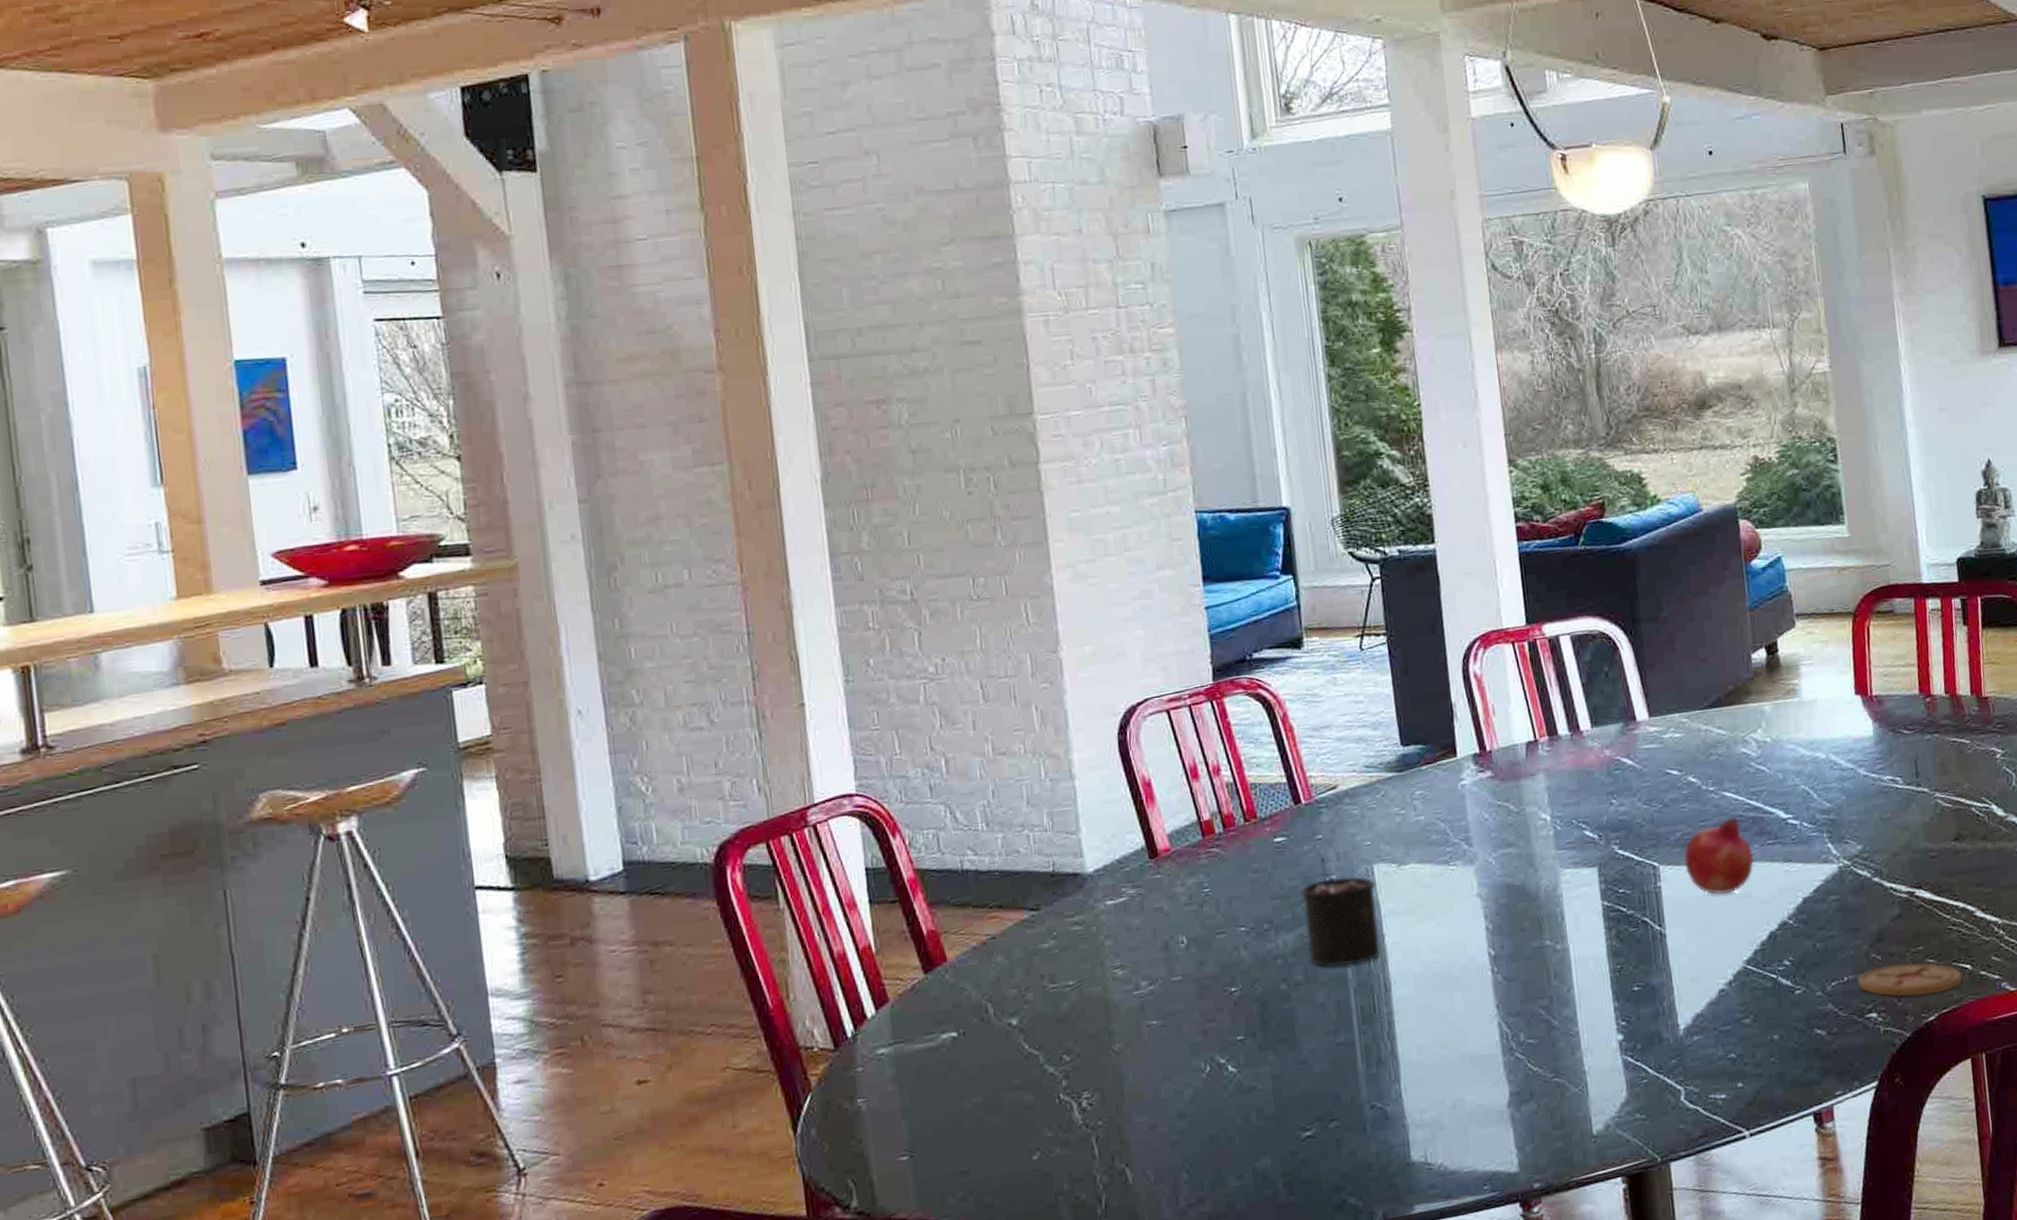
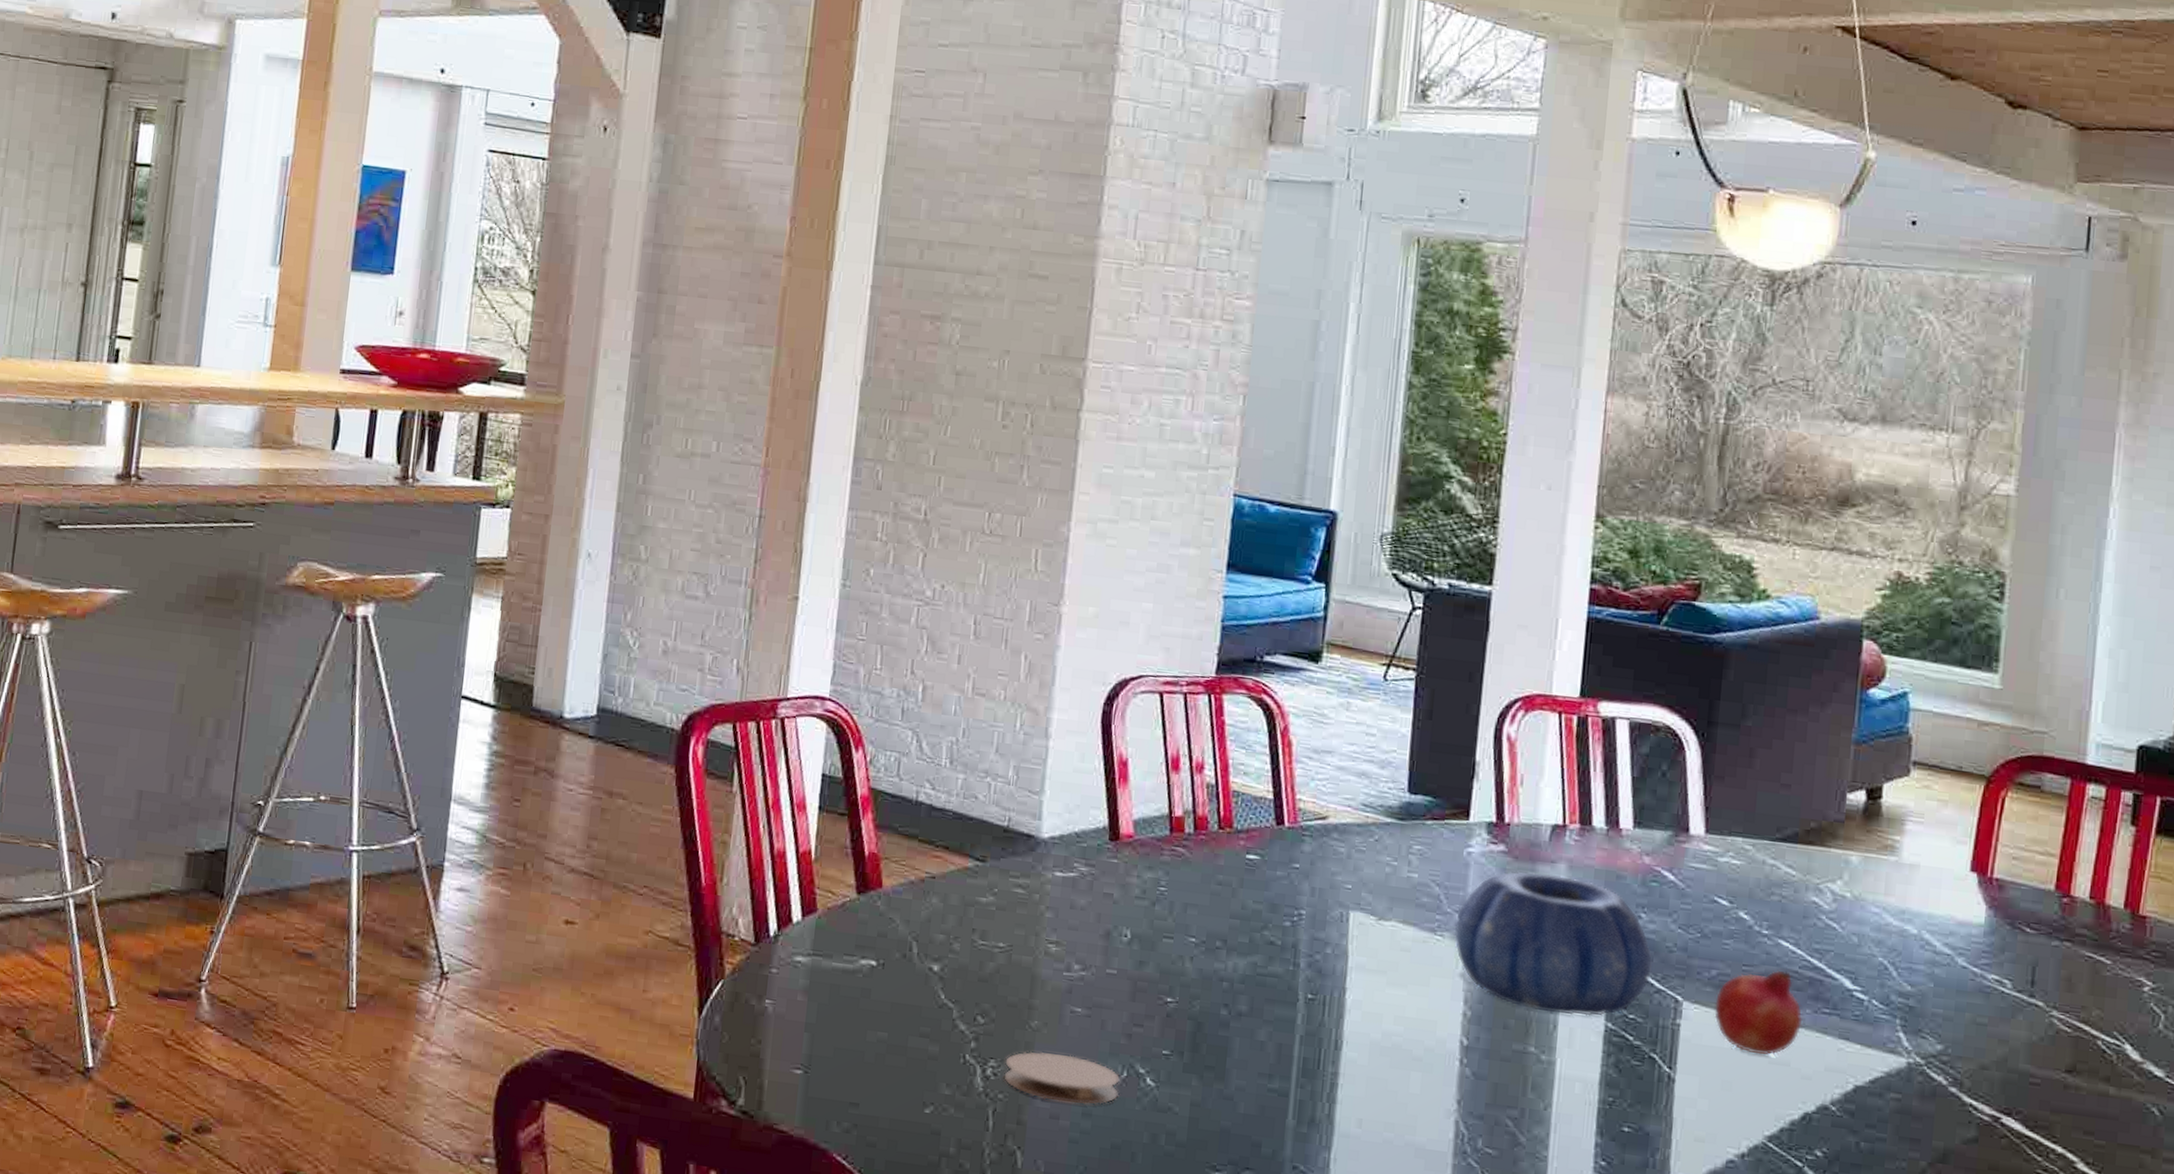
coaster: none [1097,1065,1207,1114] -> present [1003,1051,1121,1105]
candle: present [1299,856,1381,967] -> none [1259,887,1349,1013]
decorative bowl: none [1463,784,1630,909] -> present [1454,871,1652,1016]

